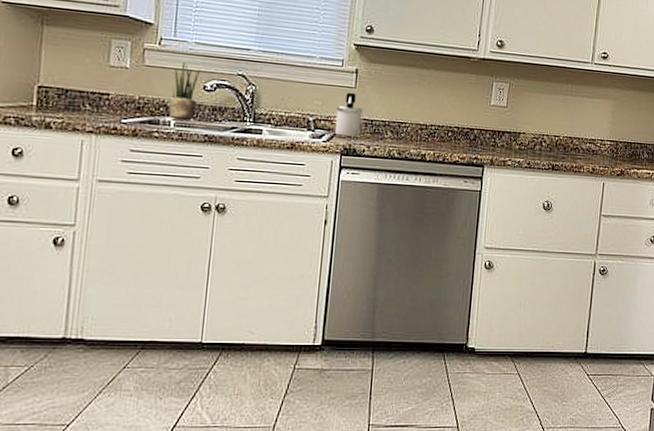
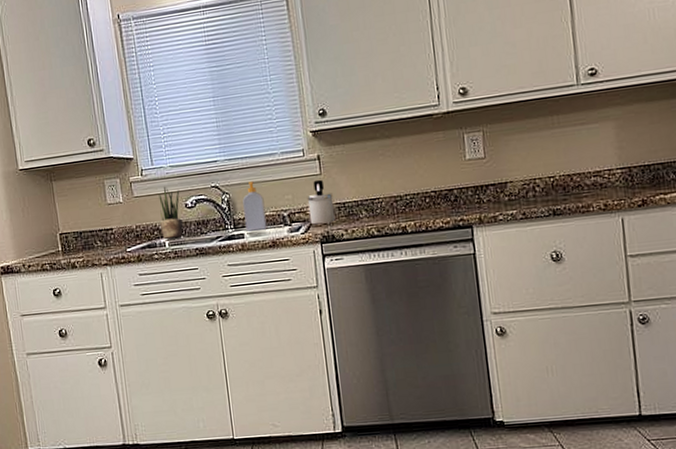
soap bottle: none [266,78,292,130] -> present [242,181,267,232]

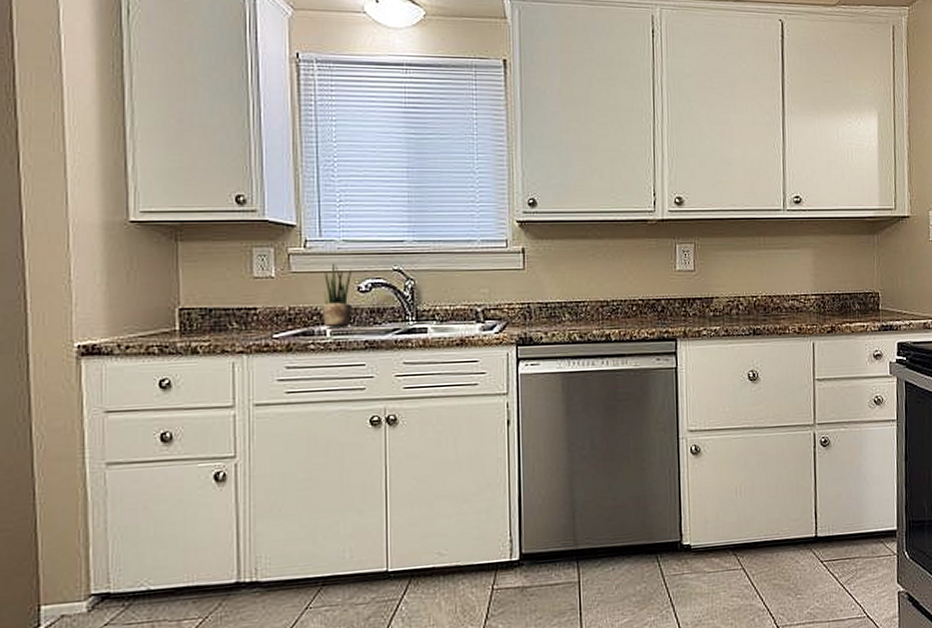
soap bottle: present [242,181,267,232] -> none [430,269,456,326]
soap dispenser: present [307,179,336,225] -> none [506,274,536,324]

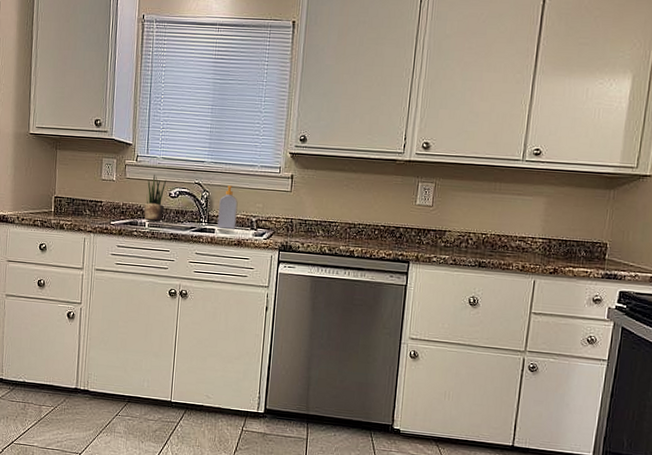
soap bottle: none [430,269,456,326] -> present [217,185,238,229]

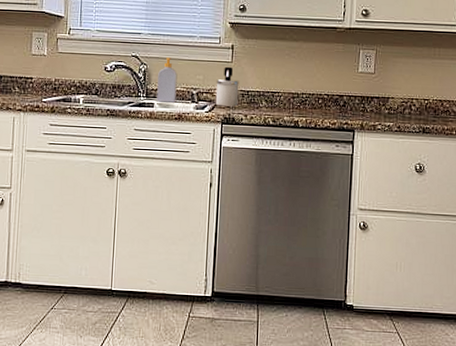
potted plant: present [144,174,167,223] -> none [78,47,102,99]
soap dispenser: none [273,195,299,235] -> present [215,66,240,107]

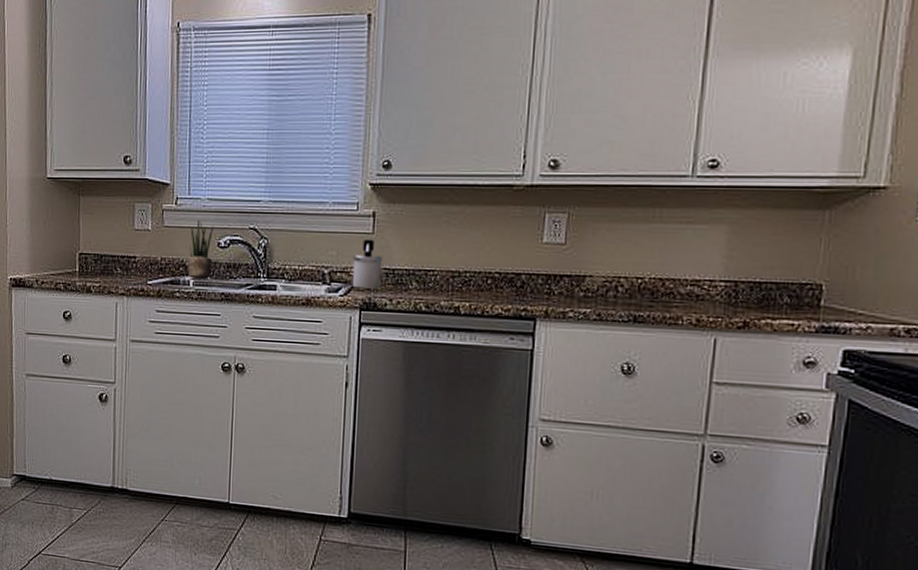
potted plant: none [78,47,102,99] -> present [187,220,214,280]
soap bottle: present [157,57,178,103] -> none [280,229,305,284]

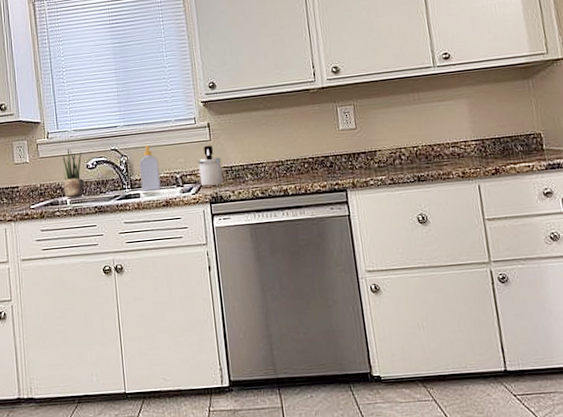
soap bottle: none [280,229,305,284] -> present [139,145,161,192]

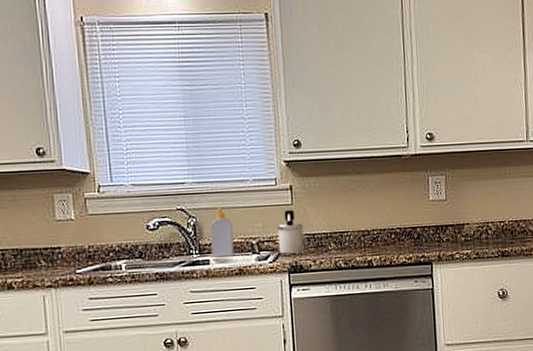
potted plant: present [62,148,85,199] -> none [117,205,144,264]

